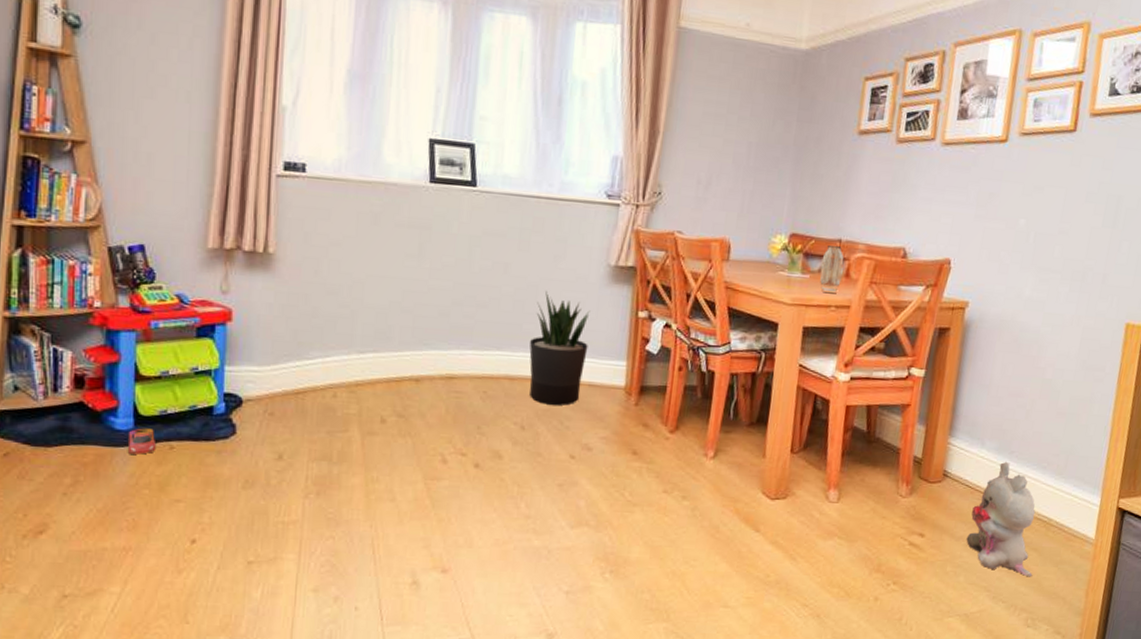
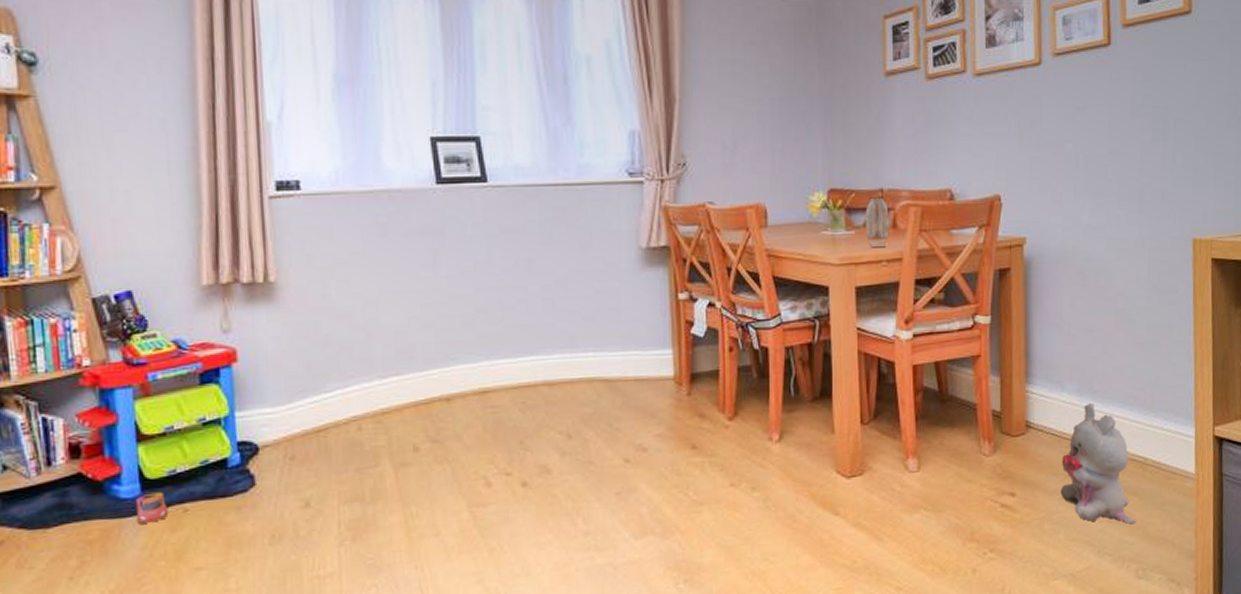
planter: present [529,290,590,406] -> none [566,283,629,407]

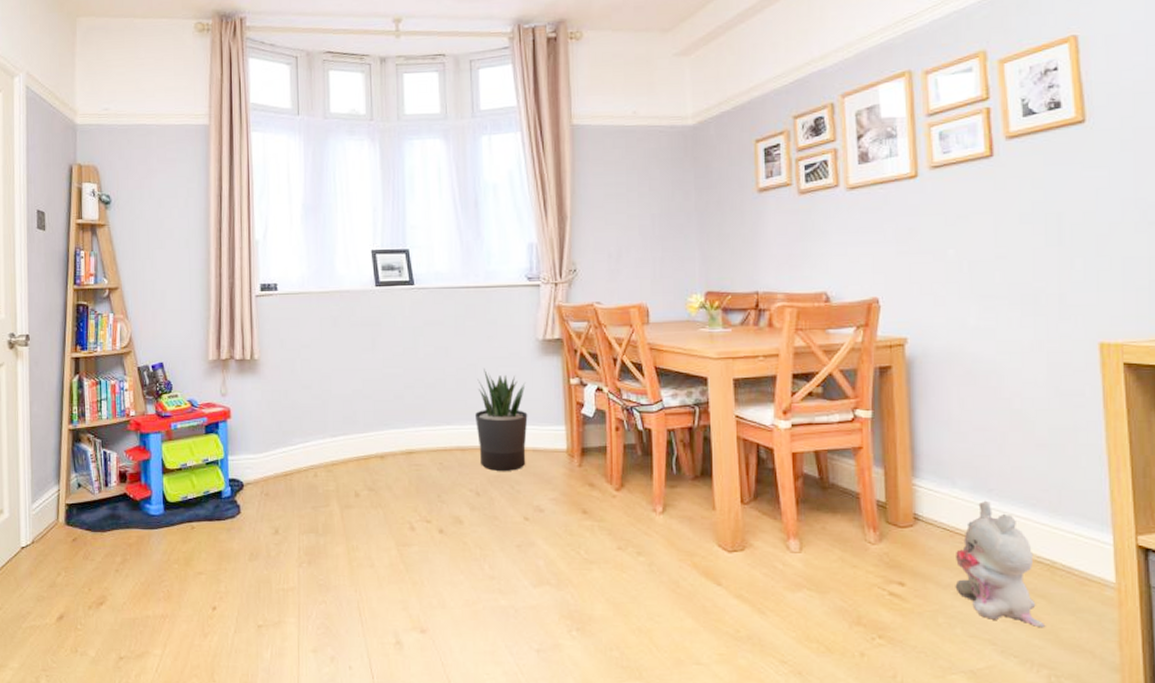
toy car: present [135,492,167,524] -> none [160,512,180,535]
planter: none [566,283,629,407] -> present [475,368,528,471]
vase: present [865,195,889,248] -> none [741,297,765,345]

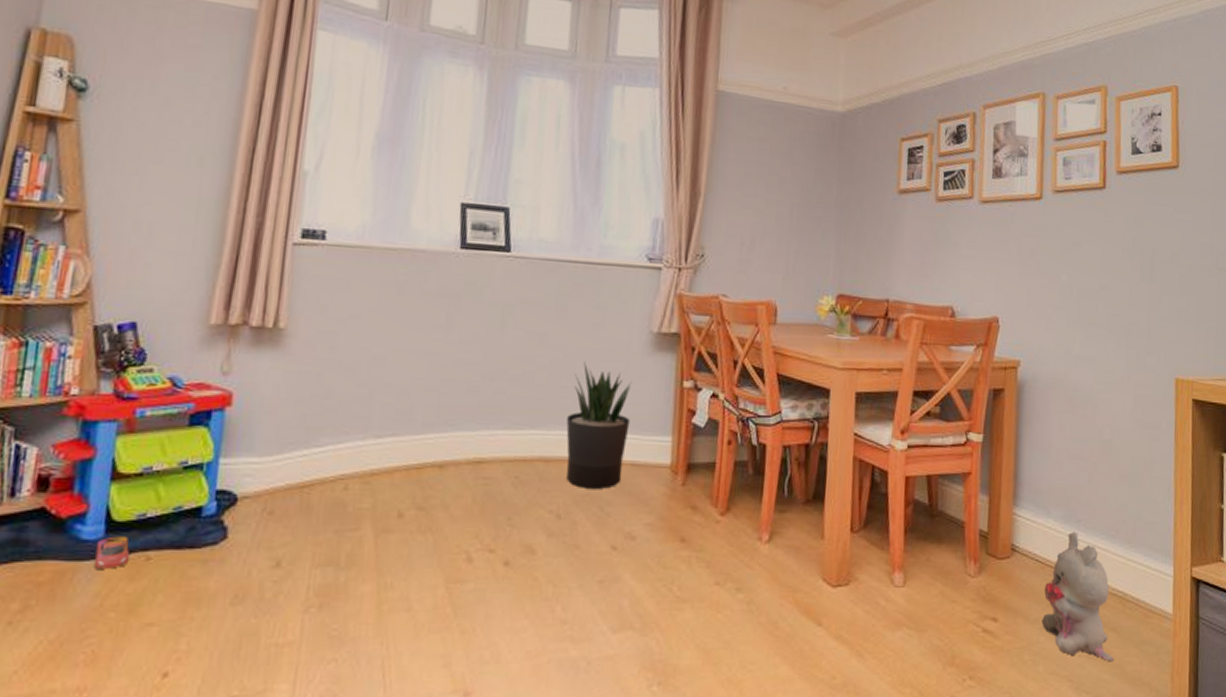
toy car: none [160,512,180,535] -> present [94,536,130,569]

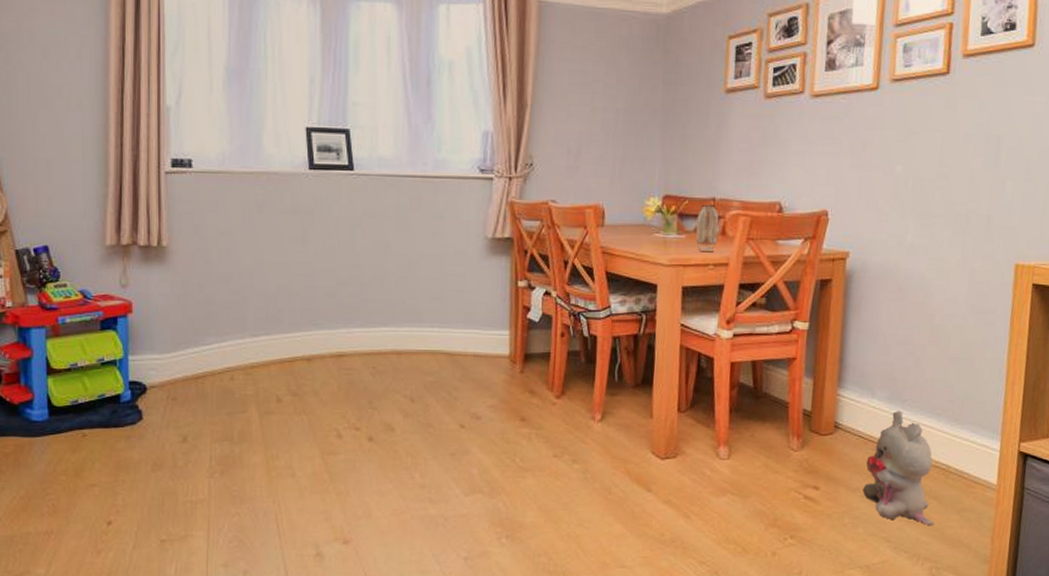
toy car: present [94,536,130,569] -> none [43,418,69,443]
planter: present [566,361,632,489] -> none [414,266,471,377]
vase: none [869,305,893,357] -> present [695,204,719,253]

